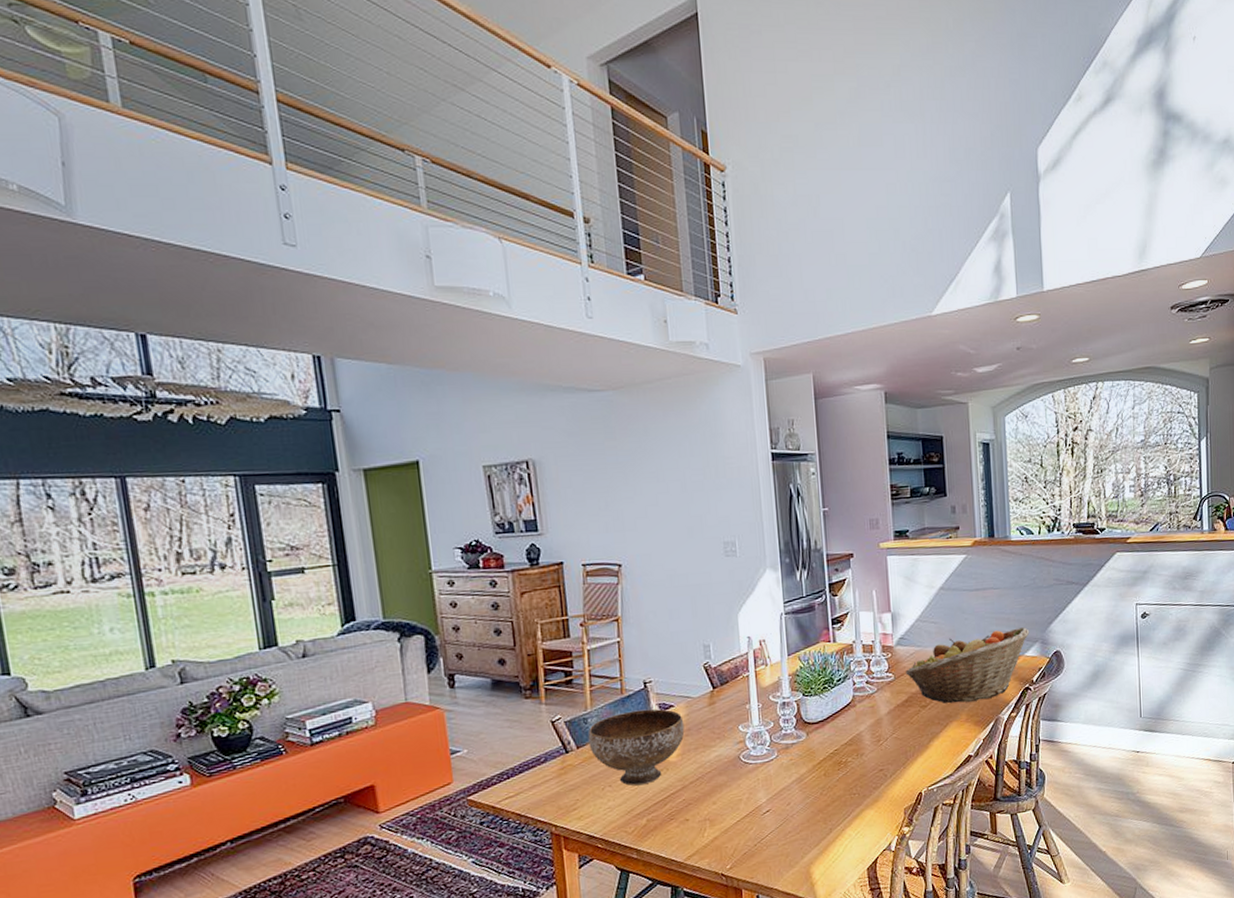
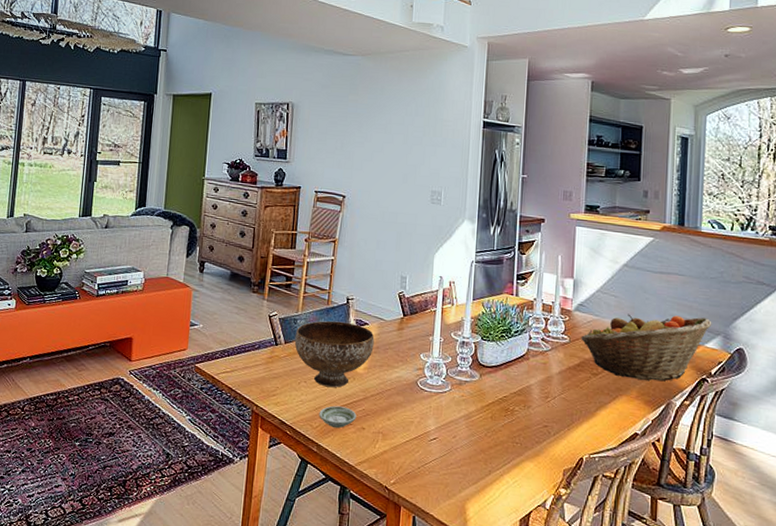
saucer: none [632,802,677,828] -> present [319,405,357,429]

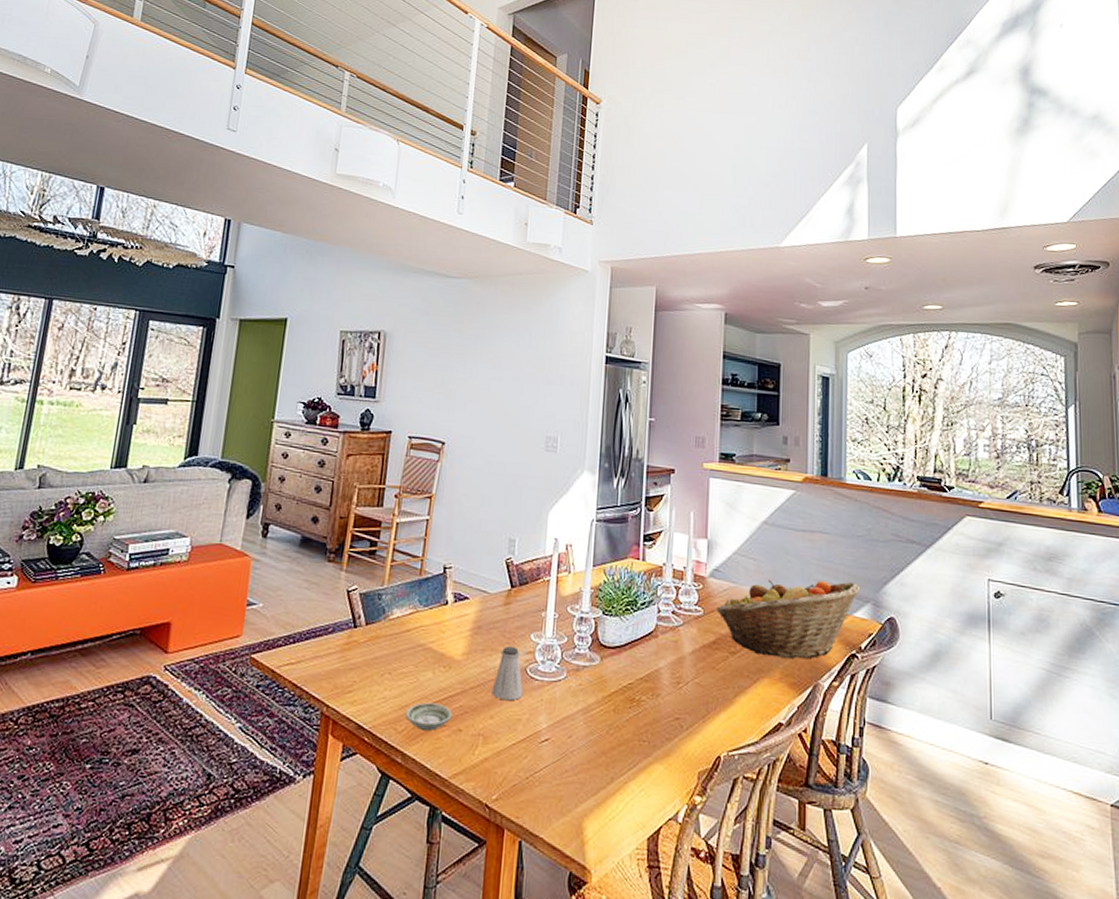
bowl: present [294,320,375,388] -> none [378,595,476,679]
saltshaker: none [388,363,415,407] -> present [491,646,523,701]

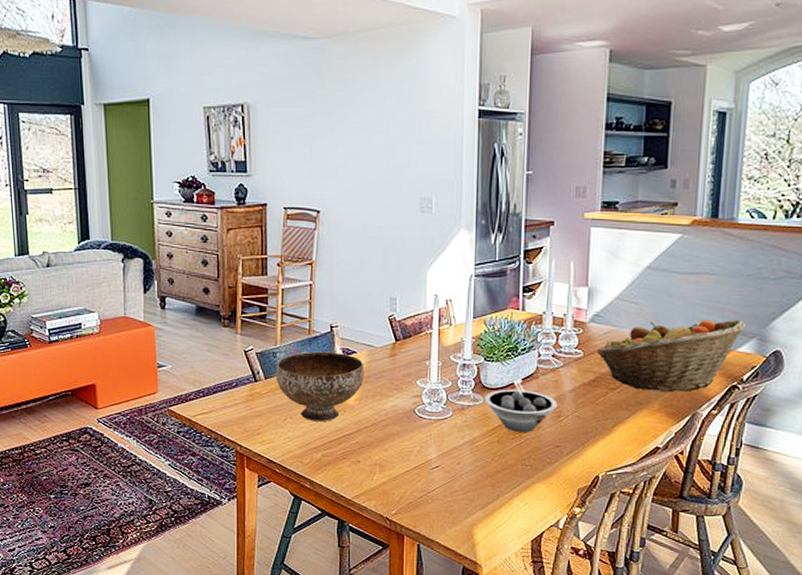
bowl: none [378,595,476,679] -> present [275,351,364,422]
saucer: present [405,702,452,732] -> none [309,440,350,463]
saltshaker: present [491,646,523,701] -> none [384,392,413,437]
bowl: none [601,636,677,701] -> present [484,378,558,432]

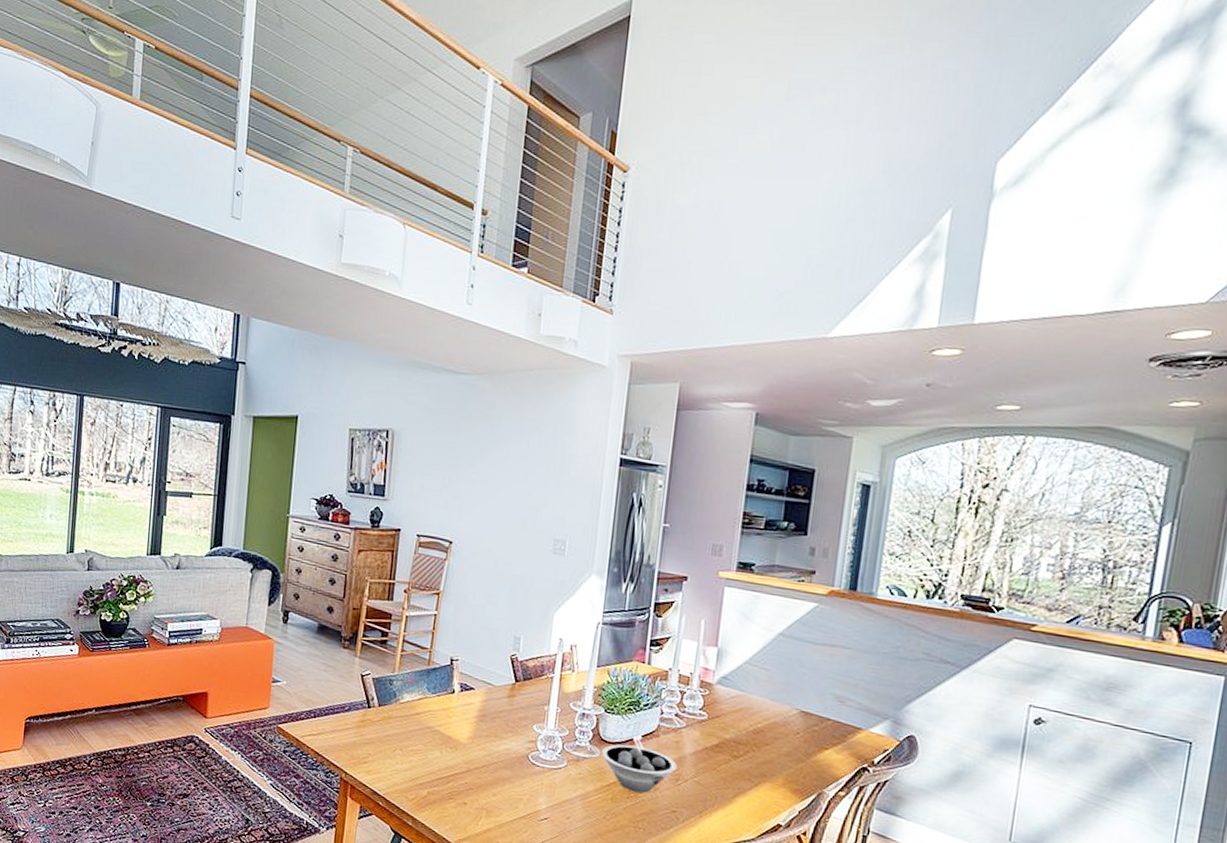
bowl: present [275,351,364,422] -> none [389,683,481,757]
fruit basket: present [597,320,746,392] -> none [722,690,880,769]

